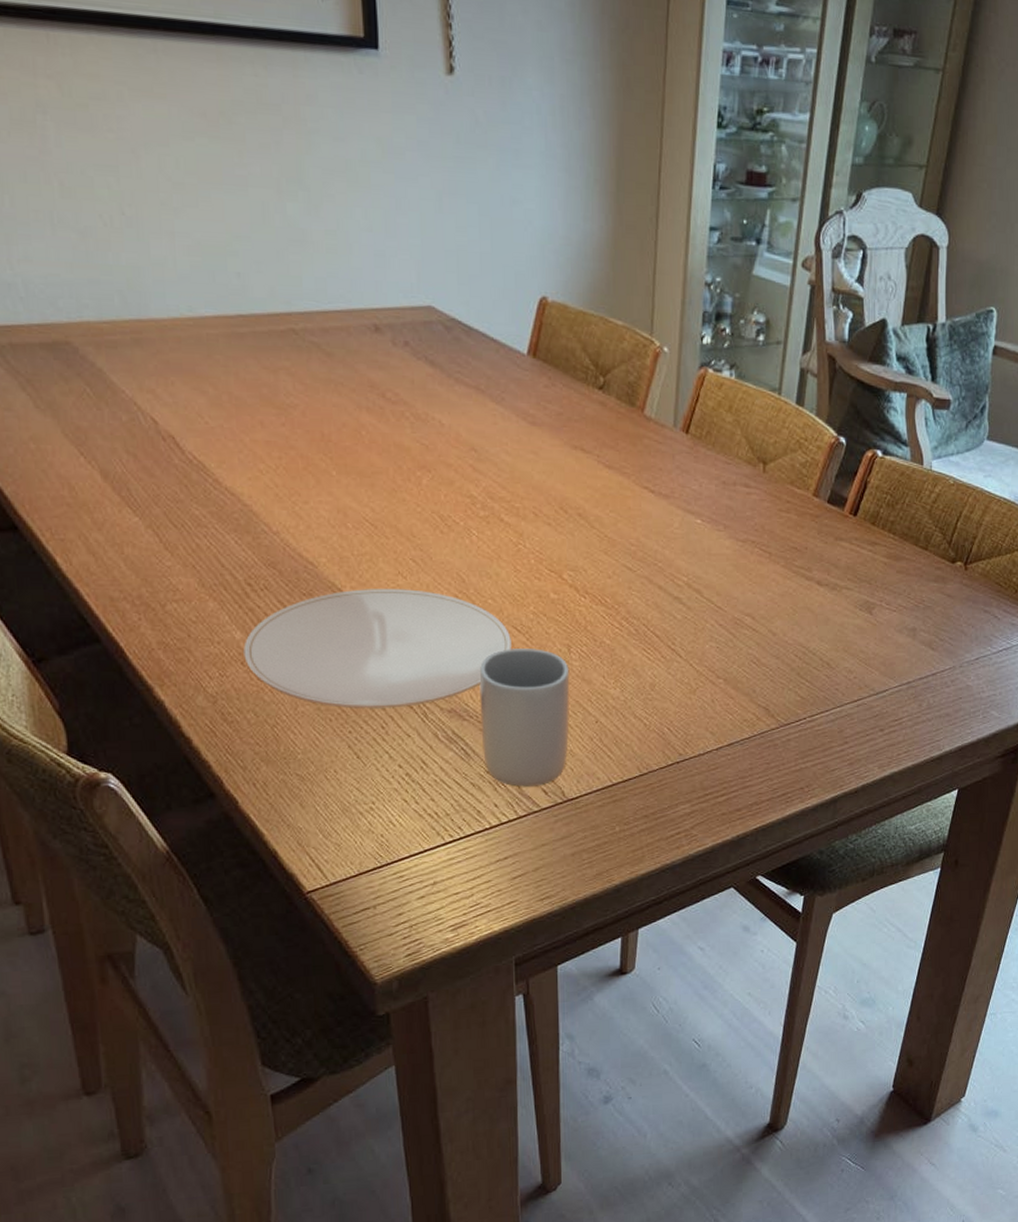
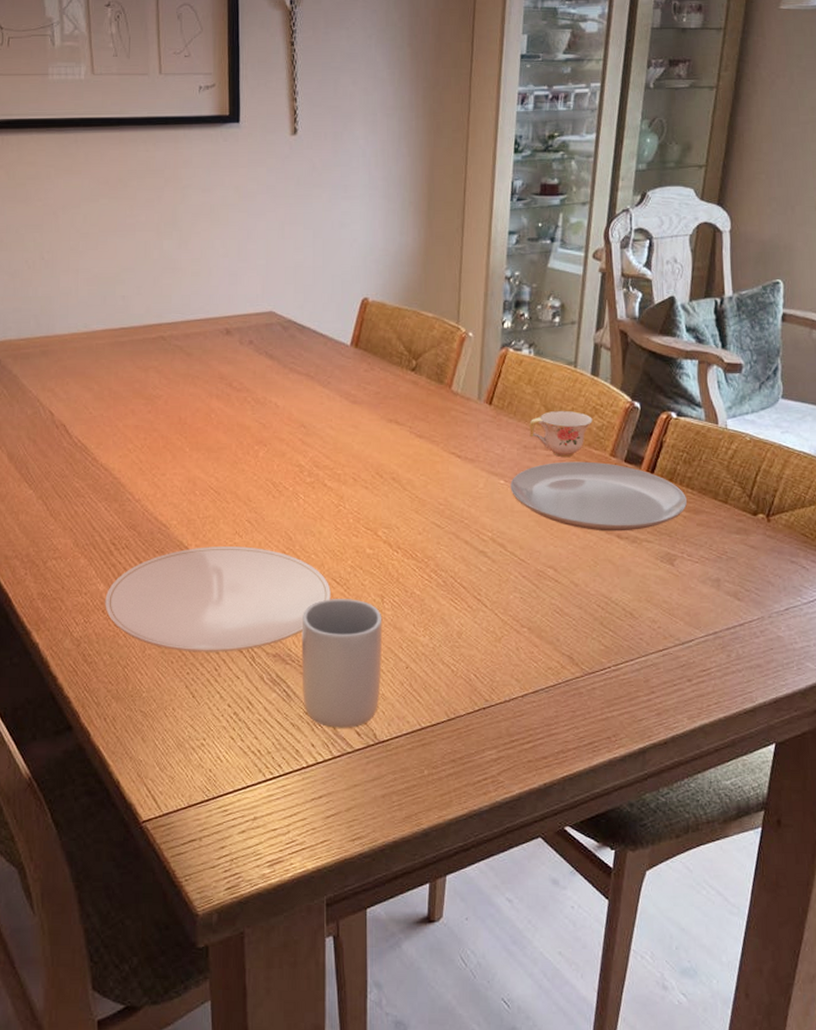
plate: none [708,500,889,578] -> present [510,461,688,532]
teacup: none [729,443,797,497] -> present [529,410,594,458]

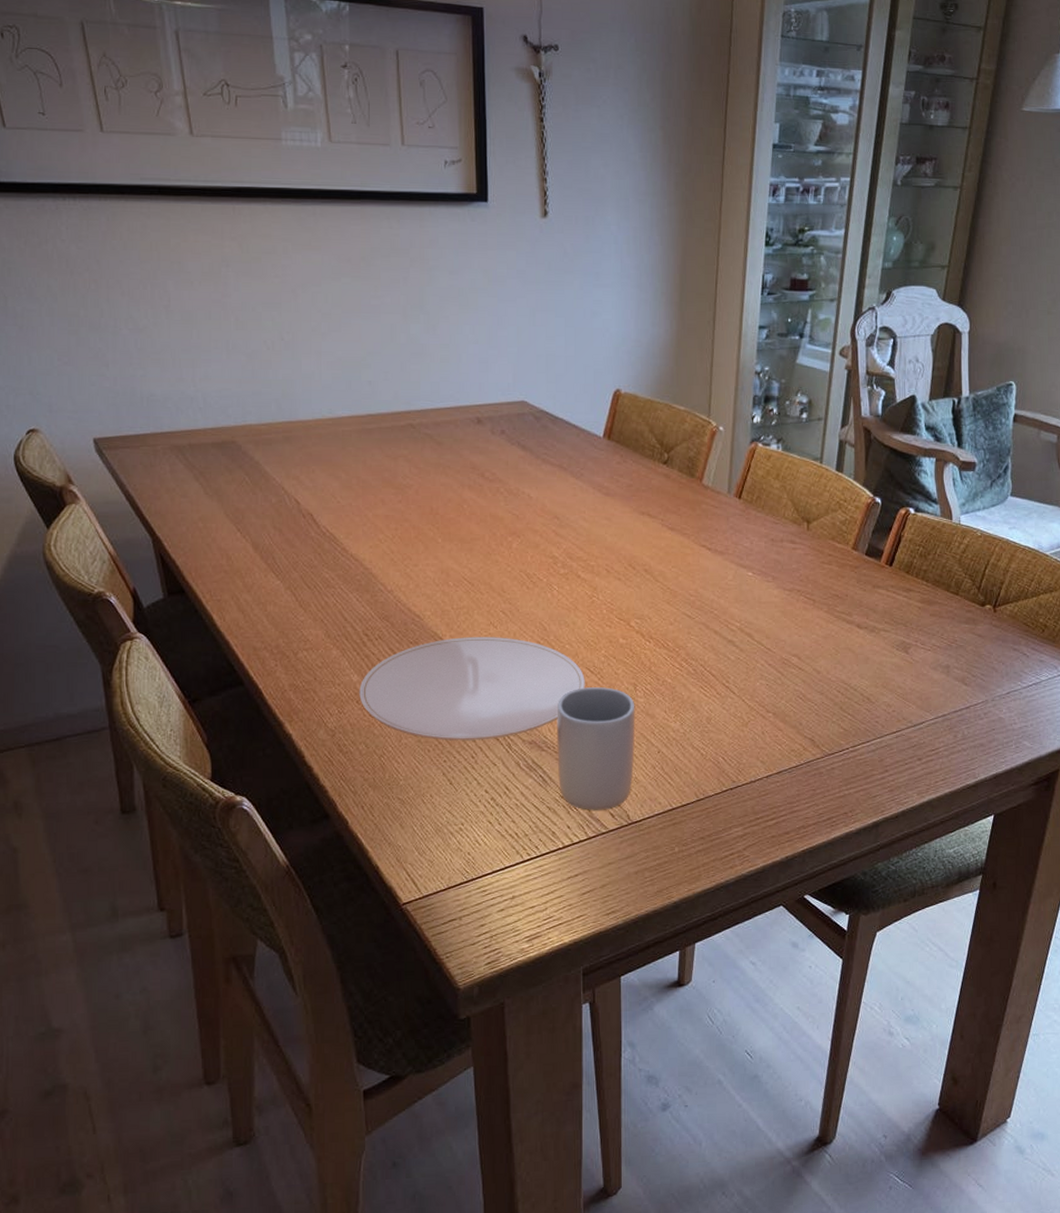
plate: present [510,461,688,532] -> none [758,554,923,622]
teacup: present [529,410,594,458] -> none [777,505,837,551]

